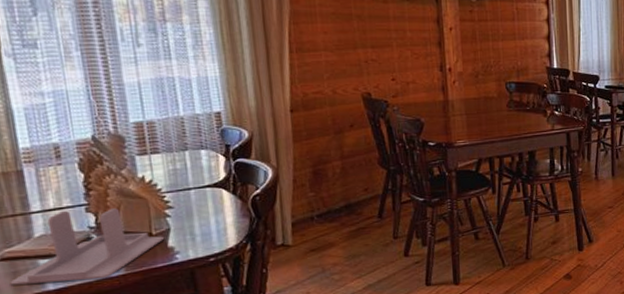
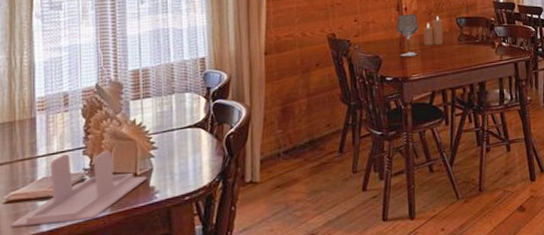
wine glass: none [439,75,465,122] -> present [396,13,420,57]
candle: none [469,80,492,111] -> present [423,16,444,46]

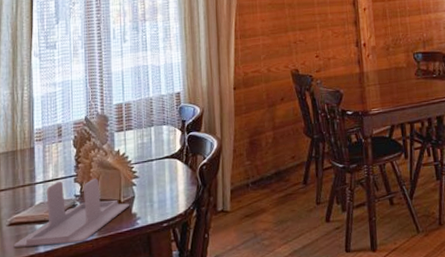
wine glass: present [396,13,420,57] -> none [355,49,378,92]
candle: present [423,16,444,46] -> none [381,52,402,81]

